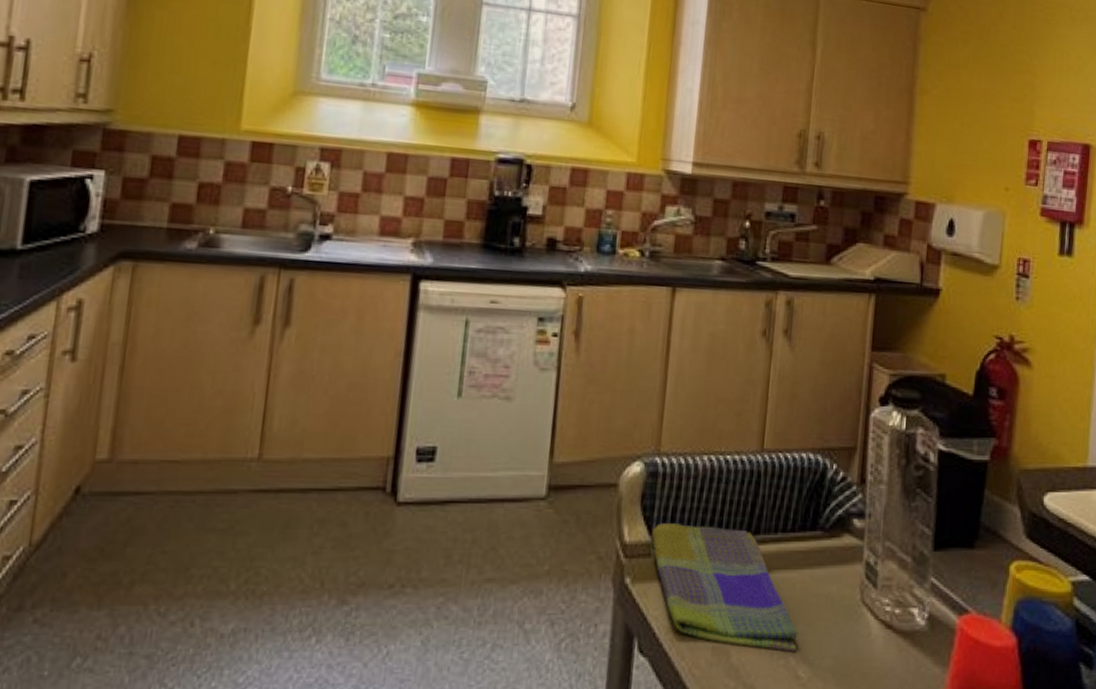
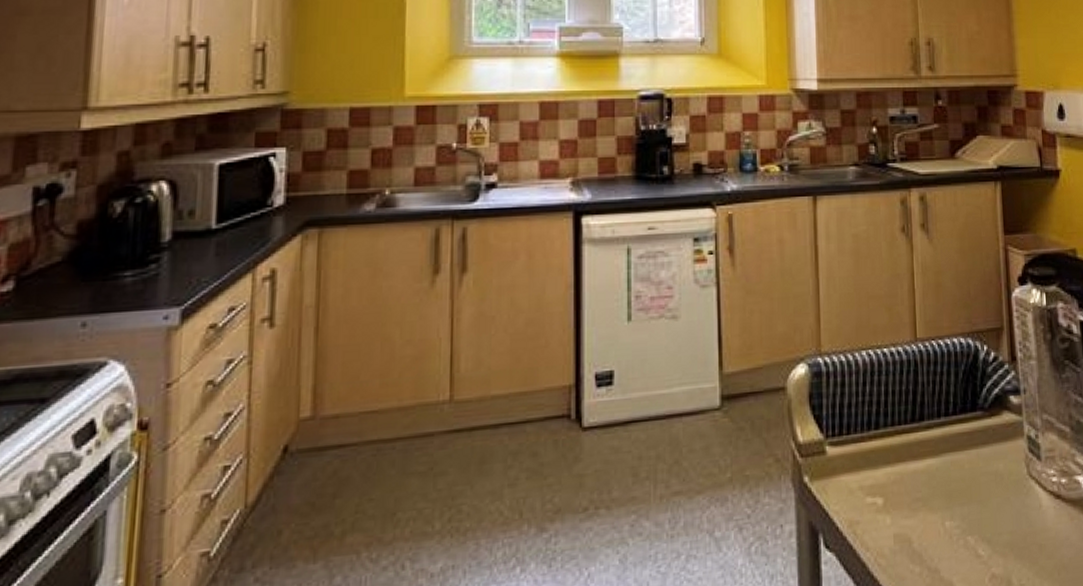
dish towel: present [652,522,798,653] -> none [823,418,974,533]

